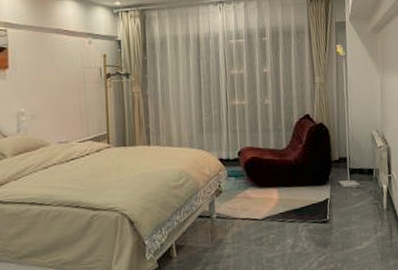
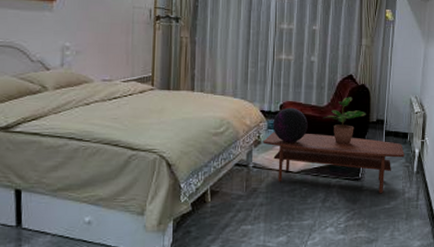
coffee table: none [224,177,372,235] -> present [263,132,405,194]
decorative sphere: none [232,153,269,189] -> present [273,107,308,142]
potted plant: none [282,137,328,187] -> present [322,97,367,144]

